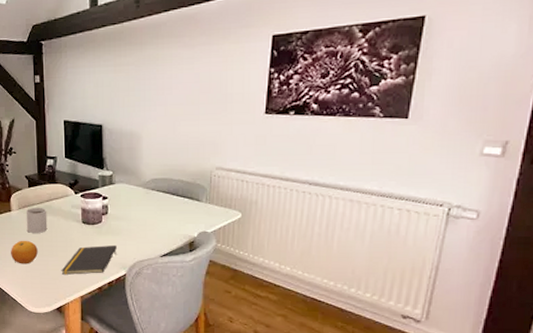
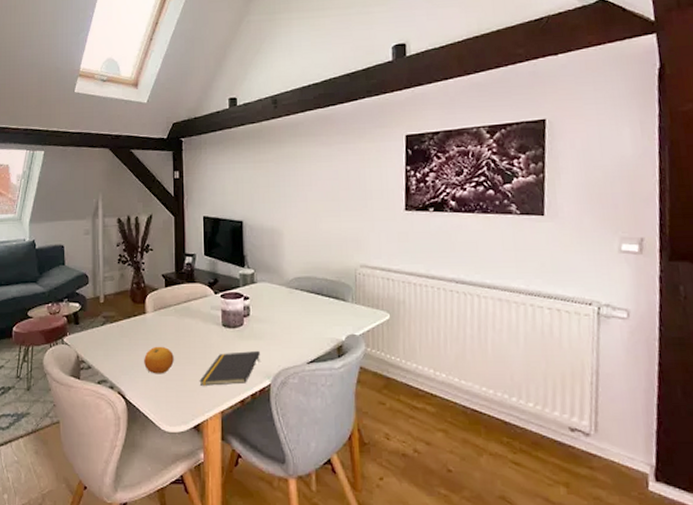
mug: present [26,207,48,233] -> none [161,308,185,338]

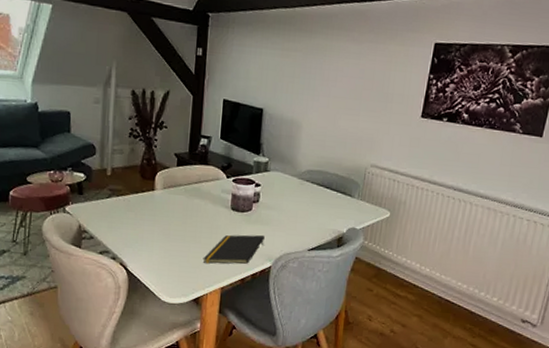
fruit: present [144,346,174,374] -> none [149,222,180,250]

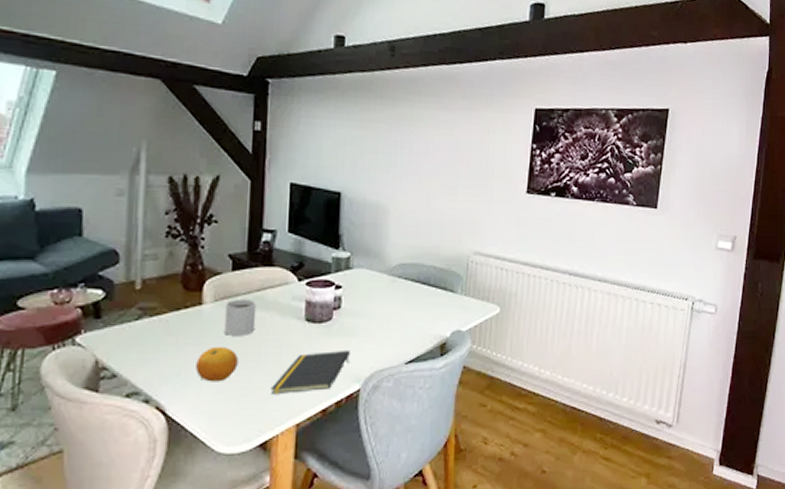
fruit: none [149,222,180,250] -> present [196,346,238,382]
mug: none [169,188,195,217] -> present [223,298,257,336]

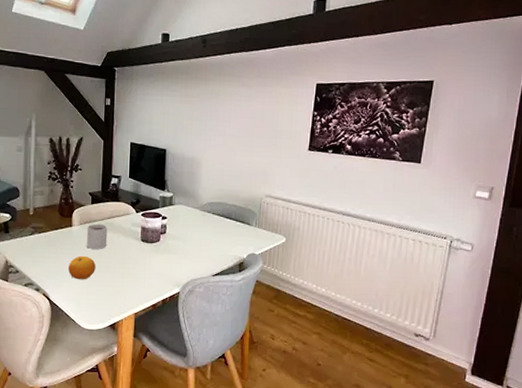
notepad: present [270,349,350,394] -> none [117,263,172,292]

